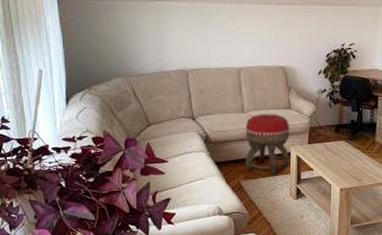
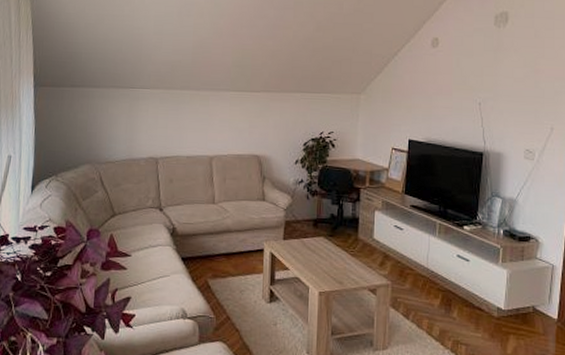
footstool: present [245,114,290,176] -> none [214,205,264,275]

